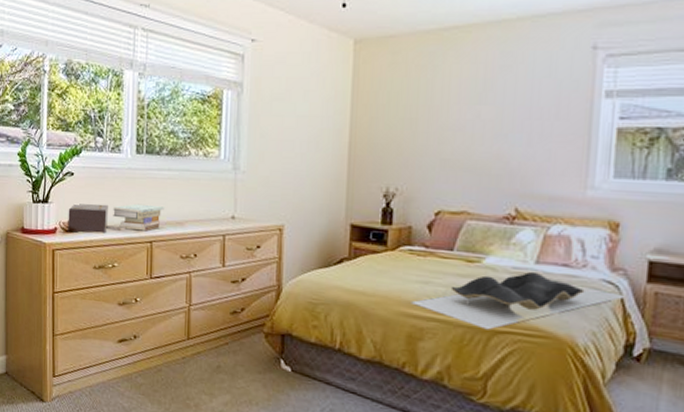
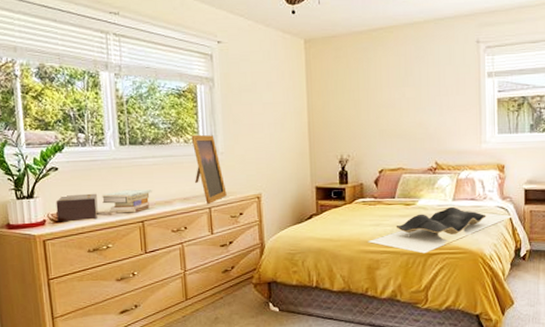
picture frame: none [211,147,245,232] -> present [191,134,227,205]

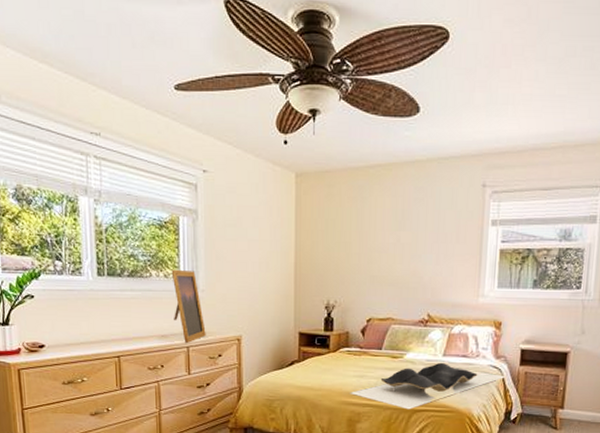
jewelry box: present [55,193,98,222] -> none [30,324,74,352]
books: present [102,189,152,214] -> none [78,322,129,347]

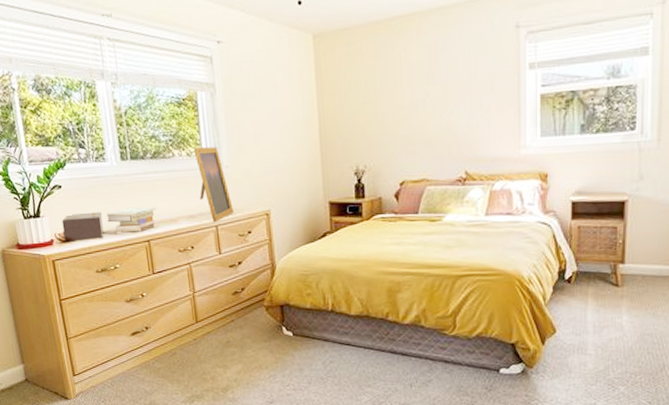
jewelry box: none [30,324,74,352] -> present [61,211,104,242]
books: none [78,322,129,347] -> present [106,207,156,233]
throw blanket: present [350,362,507,410] -> none [388,222,558,276]

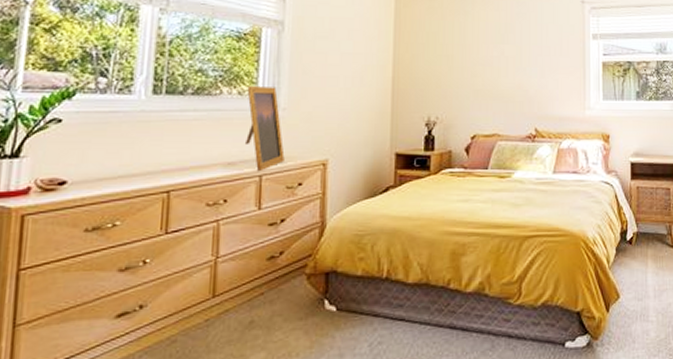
jewelry box: present [61,211,104,242] -> none [47,153,110,191]
books: present [106,207,156,233] -> none [117,149,187,181]

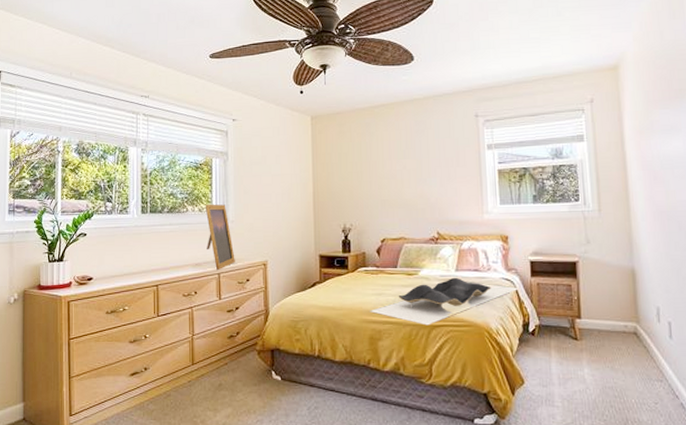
throw blanket: none [453,180,619,236] -> present [370,277,520,326]

